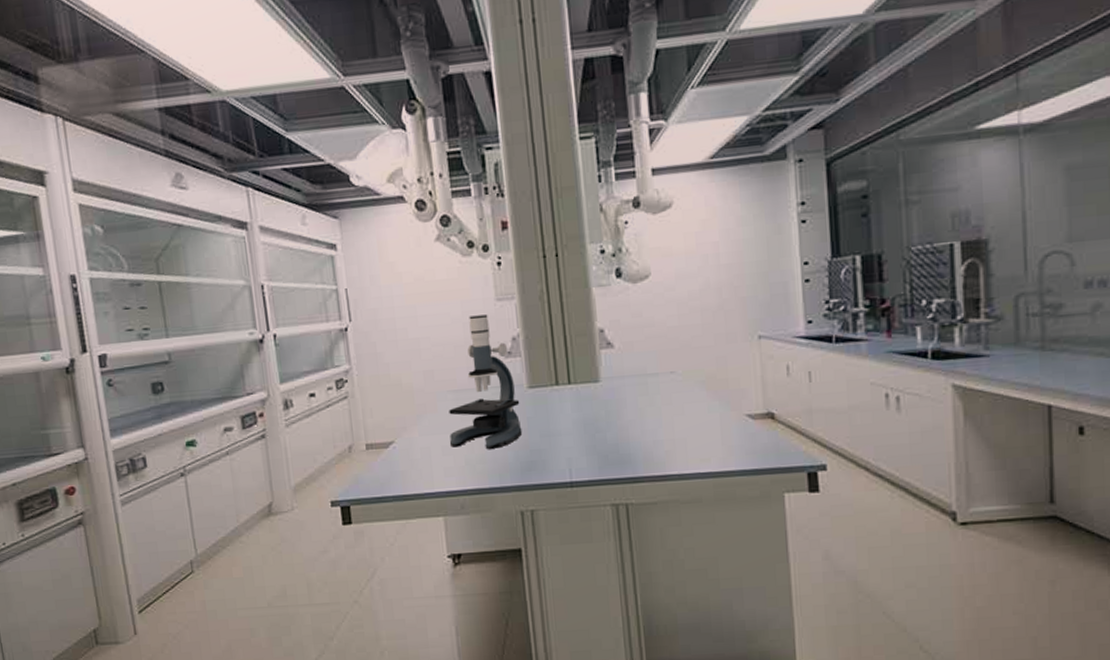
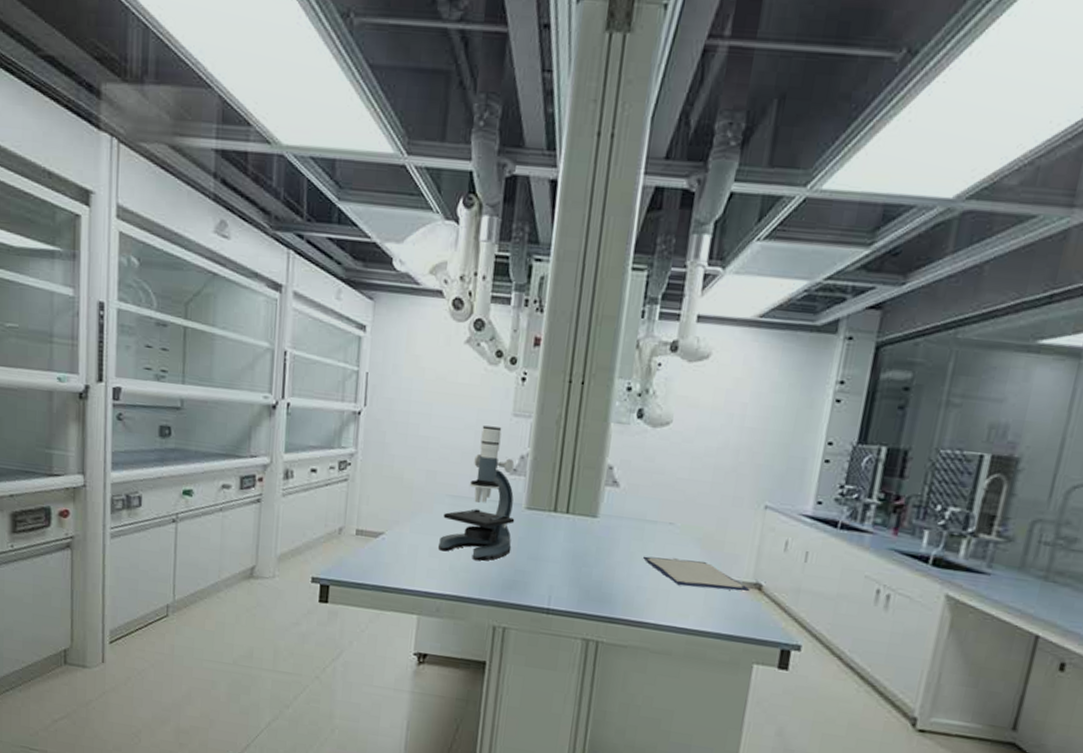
notepad: none [653,402,763,432] -> present [643,556,750,592]

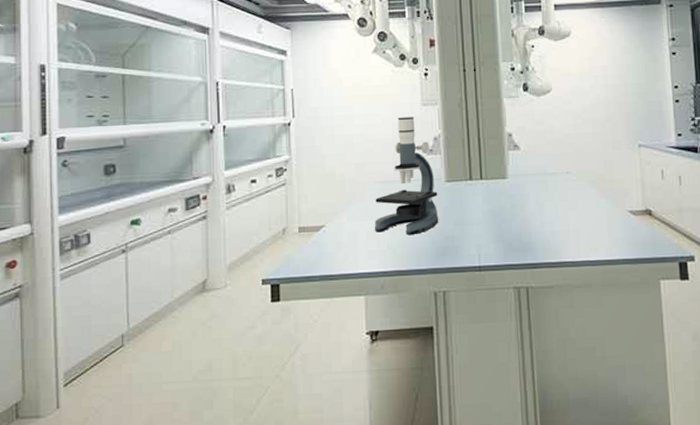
notepad: present [643,556,750,592] -> none [551,199,643,224]

